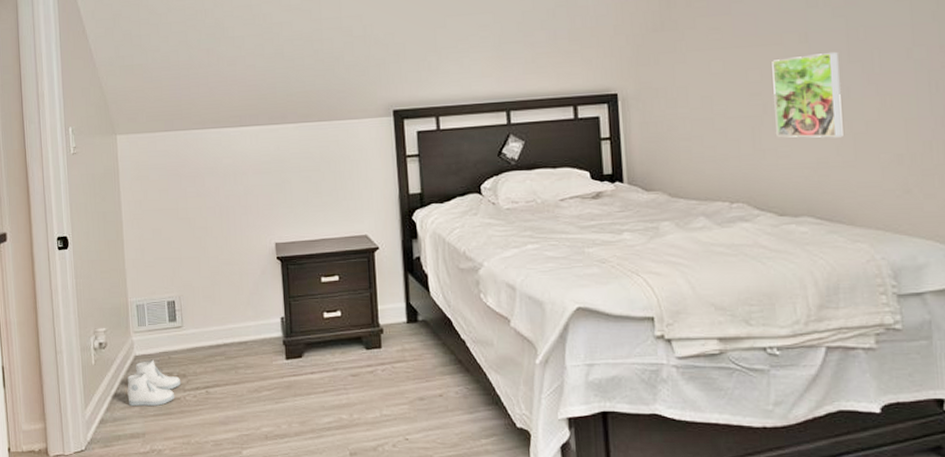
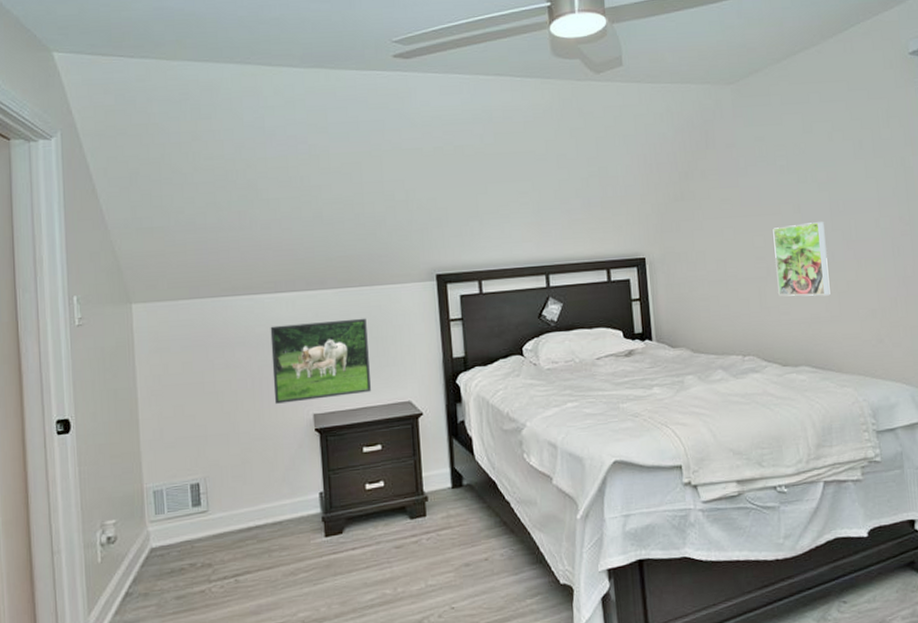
boots: present [127,359,181,407] -> none [141,550,206,606]
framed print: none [236,152,329,232] -> present [270,318,371,404]

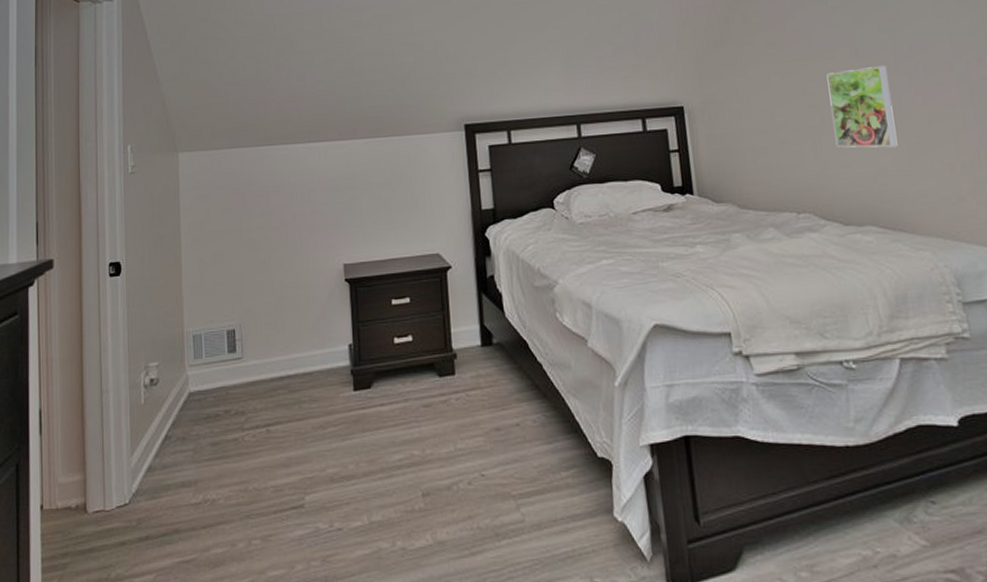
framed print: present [270,318,371,404] -> none [303,168,400,253]

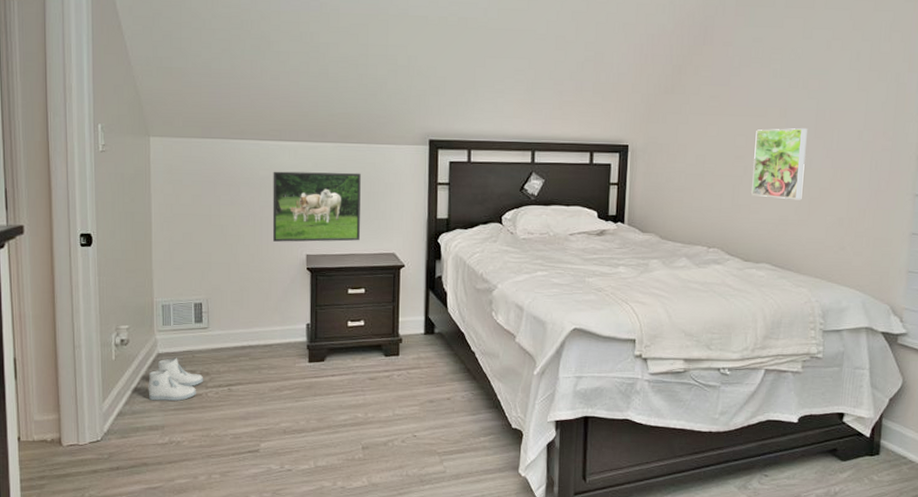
boots: none [179,396,240,451] -> present [148,357,204,401]
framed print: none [303,168,400,253] -> present [272,171,361,242]

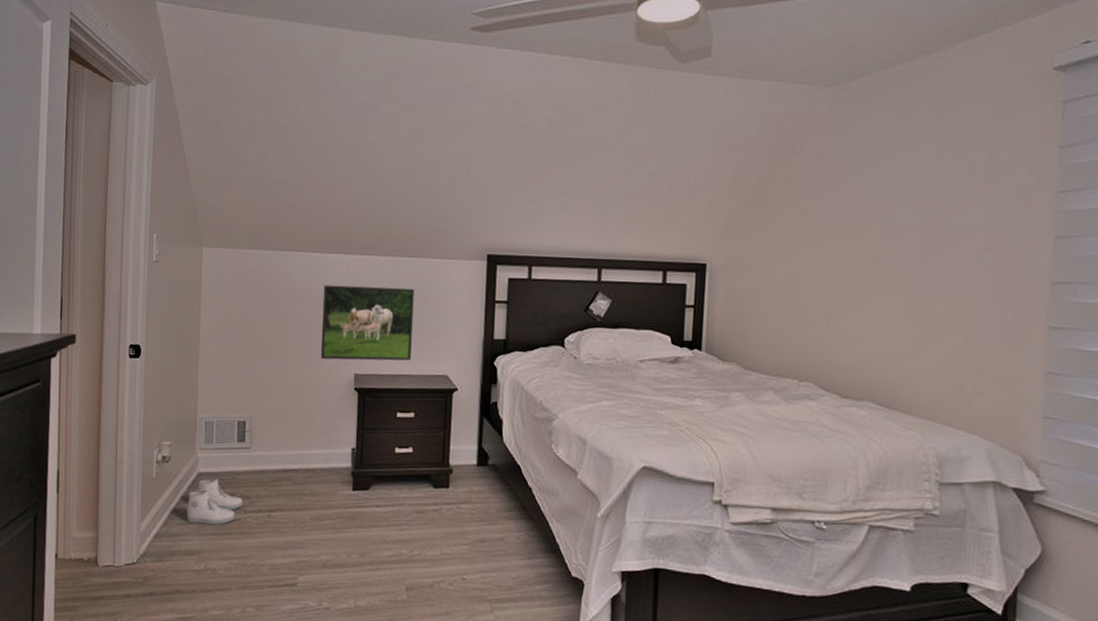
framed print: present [751,128,807,200] -> none [850,248,915,330]

